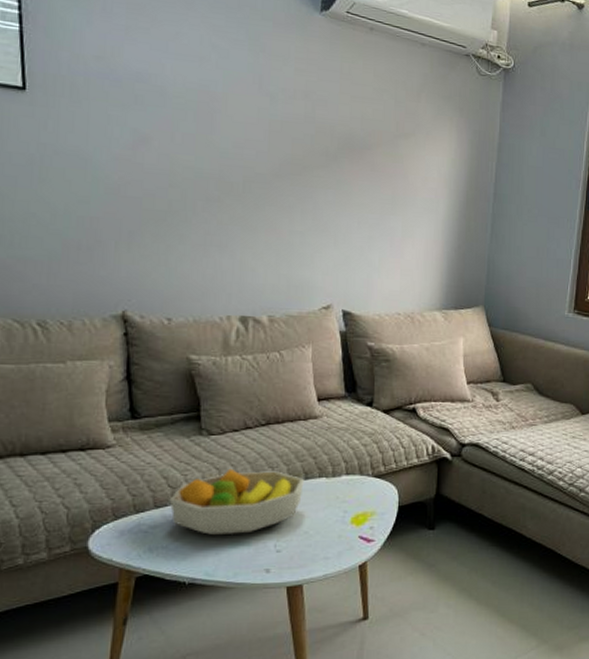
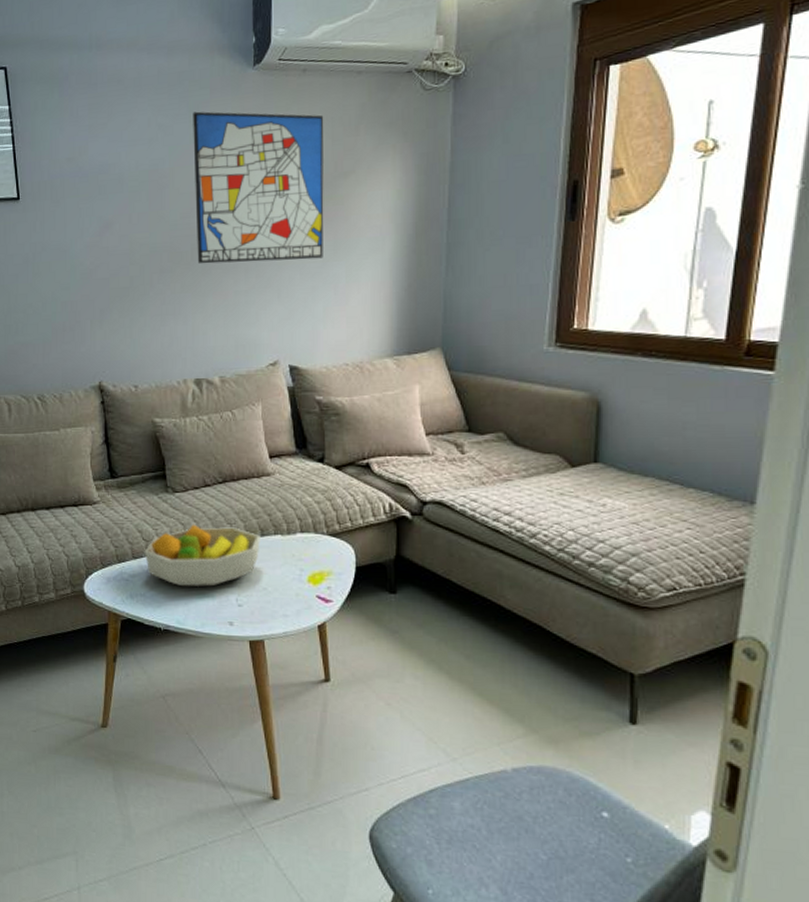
wall art: none [249,41,388,211] -> present [193,111,324,264]

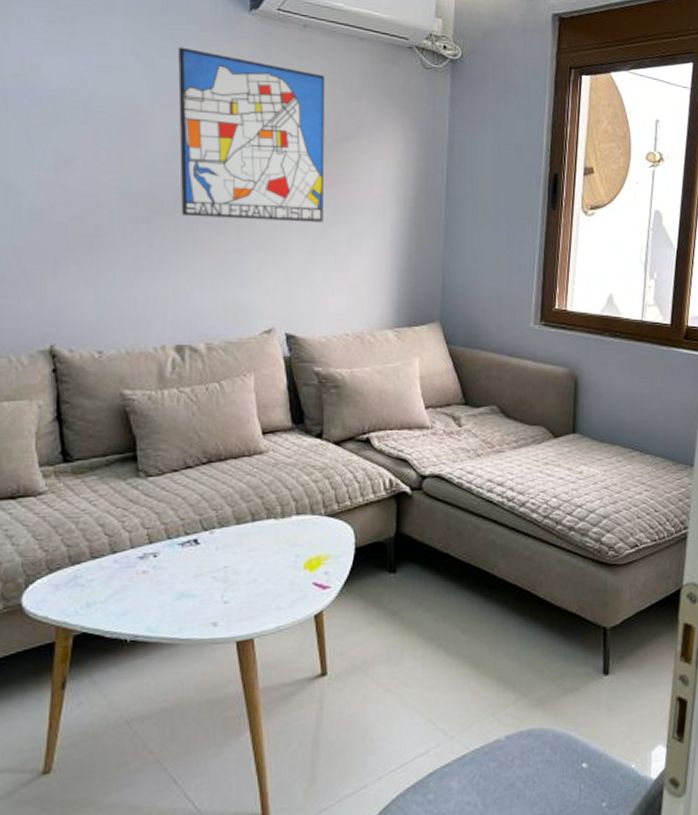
fruit bowl: present [144,524,260,588] -> none [106,512,251,588]

